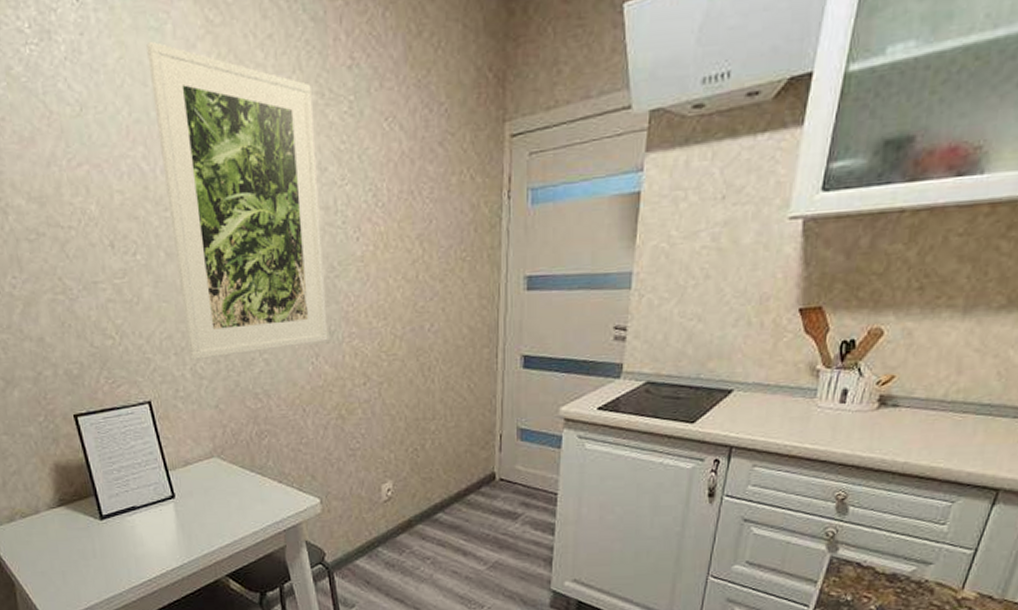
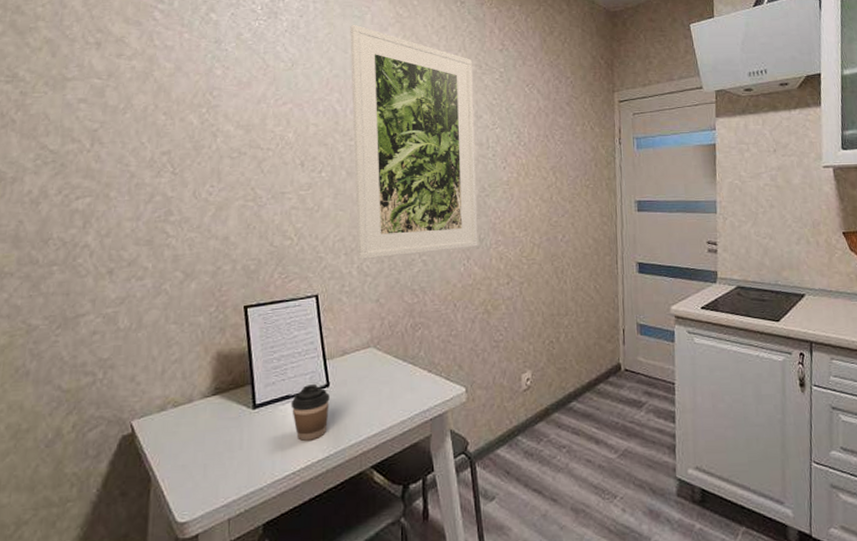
coffee cup: none [137,496,178,550] -> present [291,384,330,441]

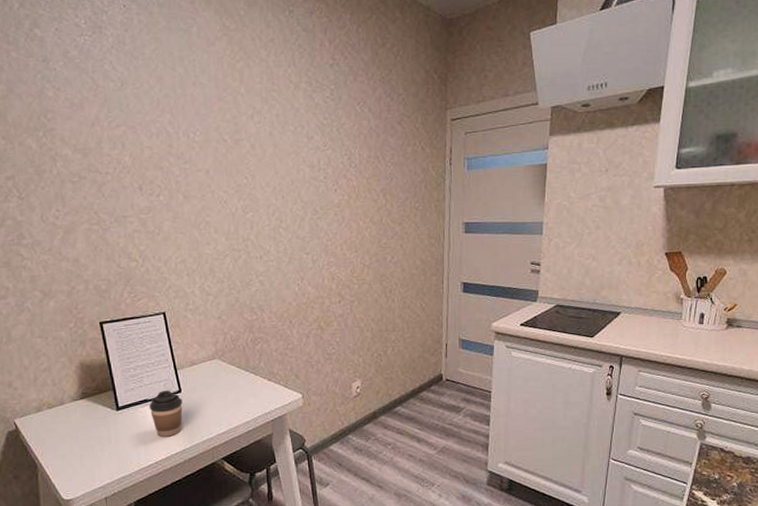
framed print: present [350,24,478,259] -> none [176,38,311,280]

